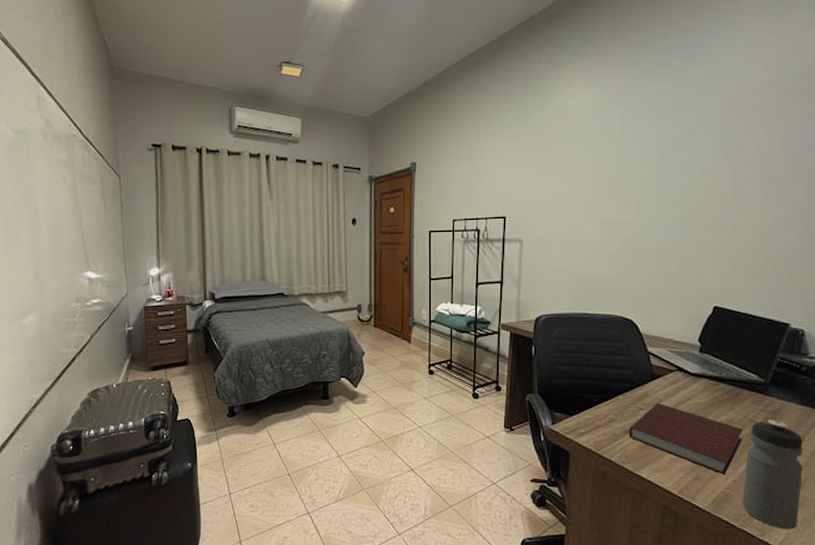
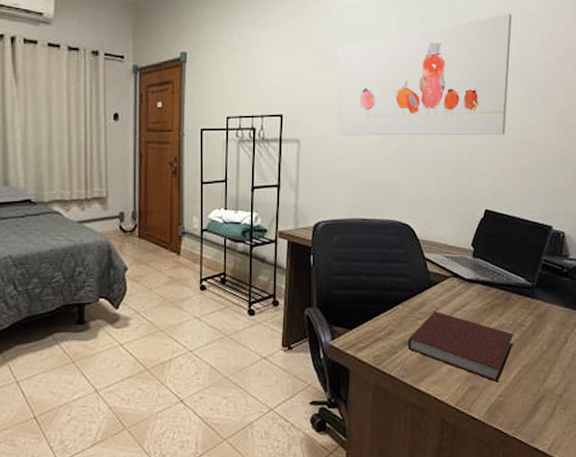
wall art: none [557,109,749,235] -> present [335,13,513,136]
water bottle: present [742,419,803,530] -> none [514,323,567,434]

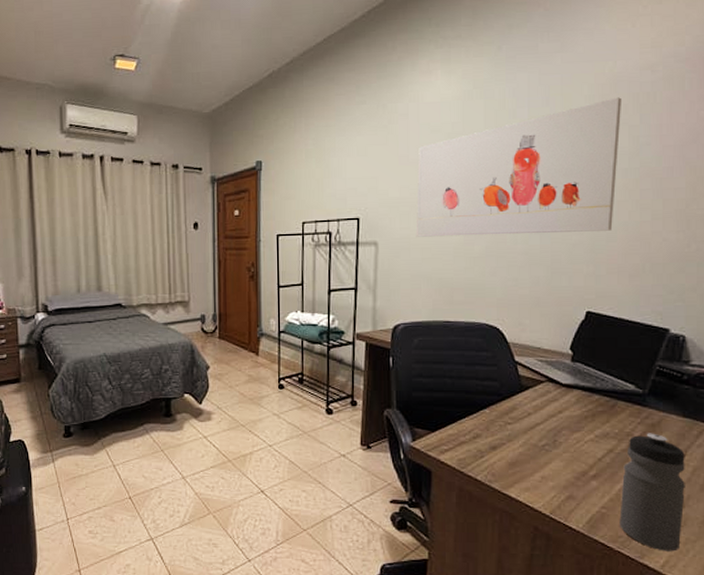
notebook: present [407,310,513,383] -> none [495,416,619,493]
water bottle: none [514,323,567,434] -> present [619,433,685,552]

